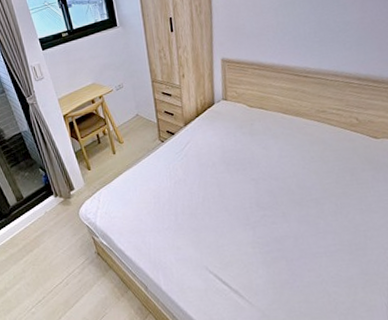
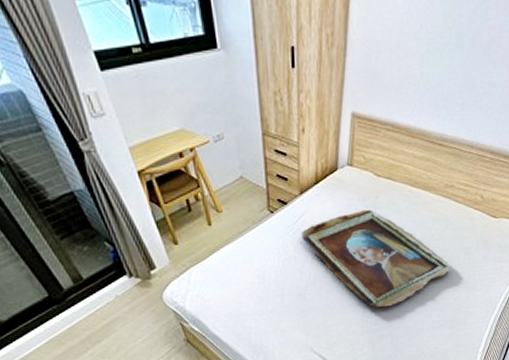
tray: none [188,135,339,228] -> present [302,209,451,307]

